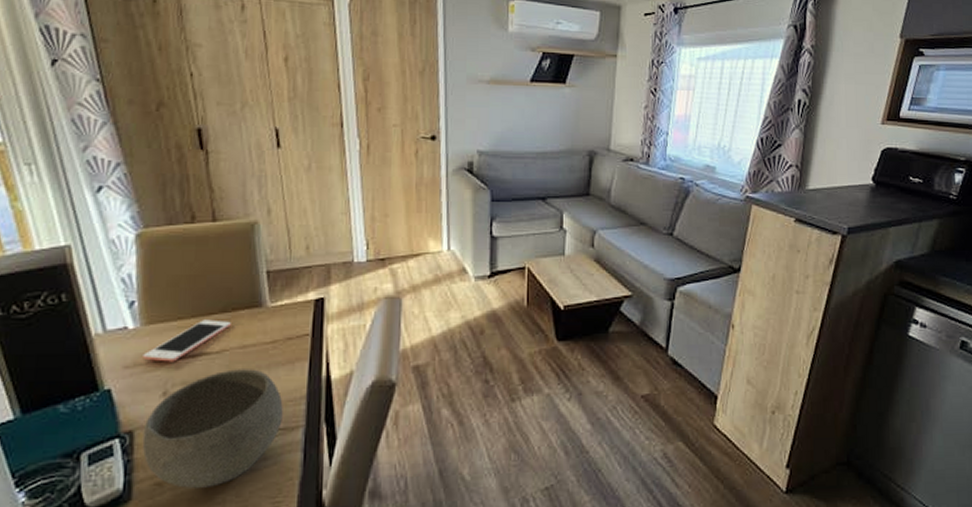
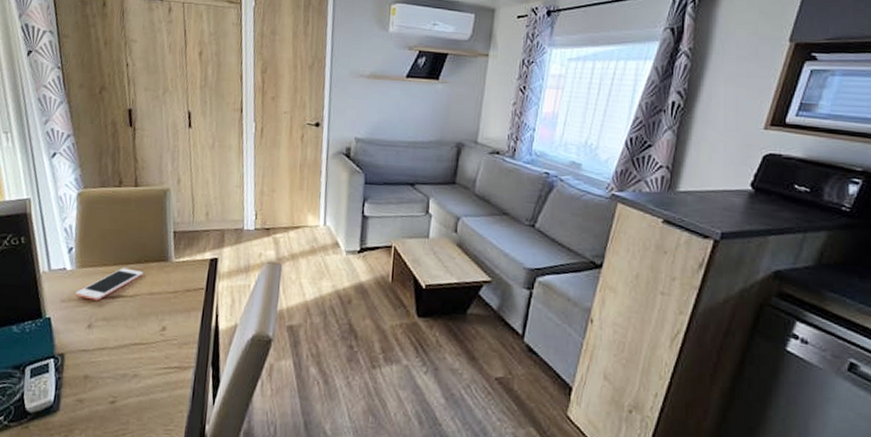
bowl: present [142,369,283,488] -> none [70,312,179,409]

